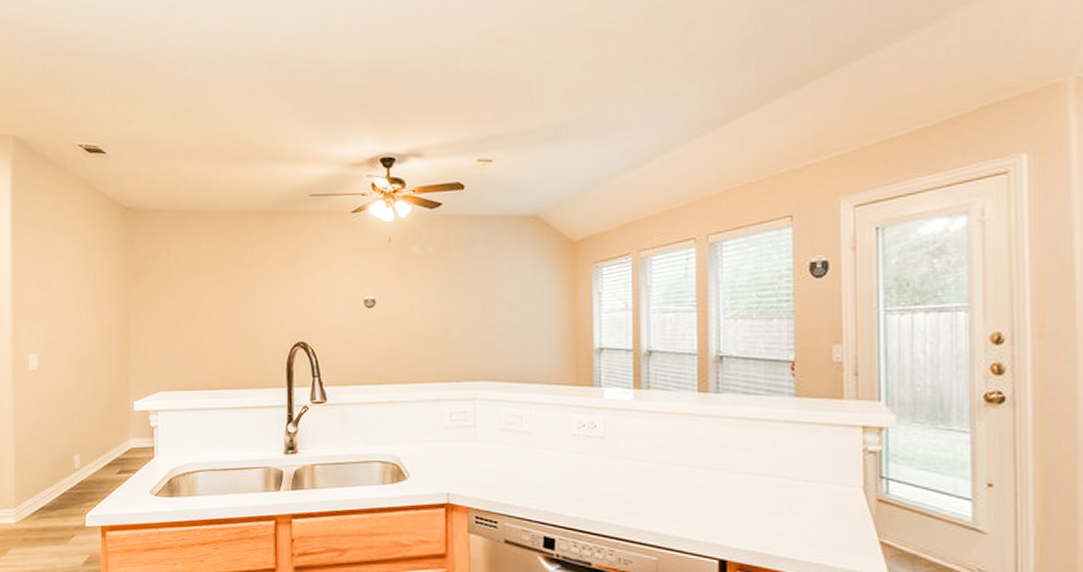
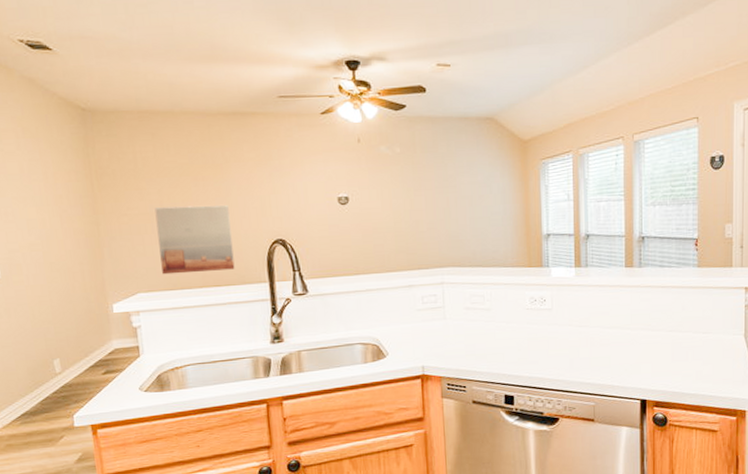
wall art: none [182,304,254,374] -> present [154,205,235,275]

